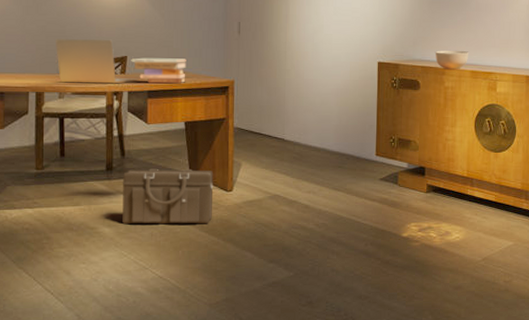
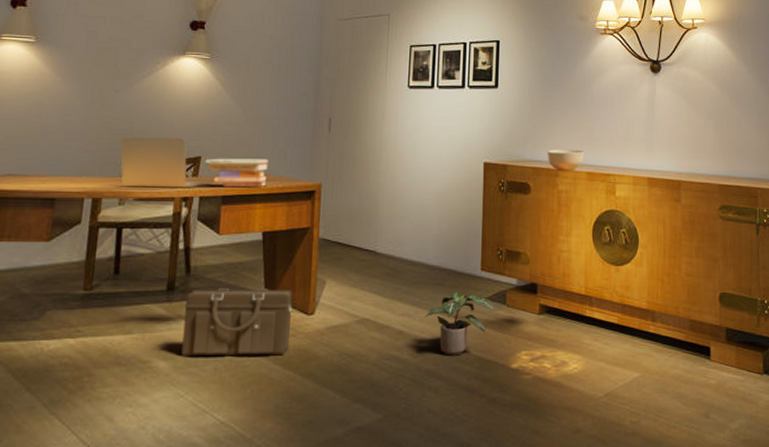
potted plant: none [328,173,388,226] -> present [425,291,495,356]

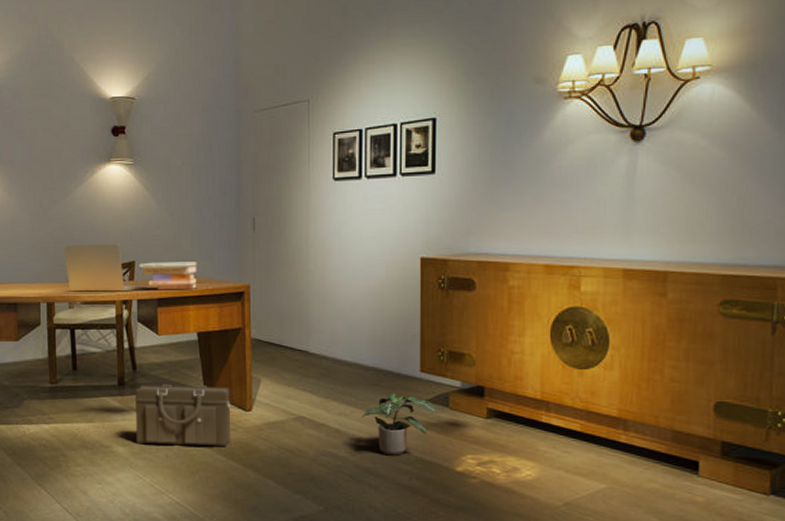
bowl: present [546,149,585,172] -> none [494,239,542,266]

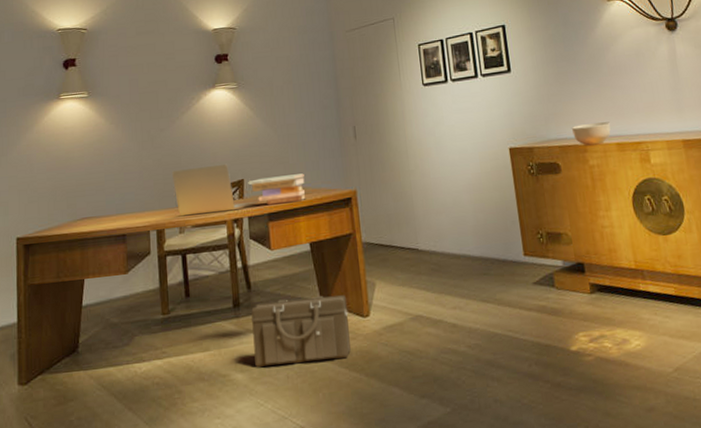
potted plant: present [362,392,436,456] -> none [476,279,545,344]
bowl: none [494,239,542,266] -> present [571,122,611,147]

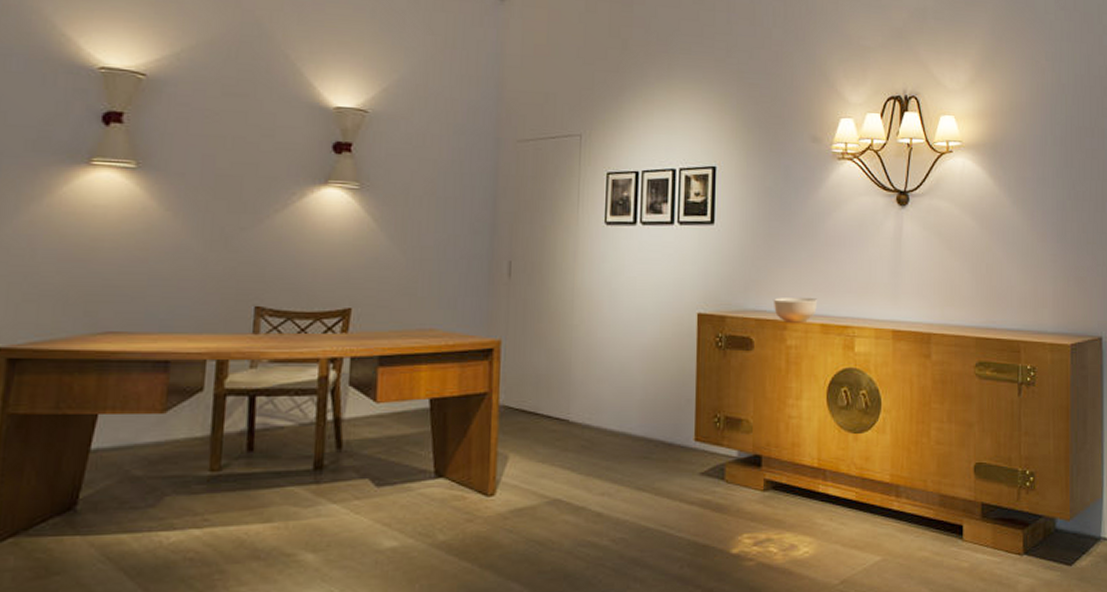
laptop: present [172,163,258,216] -> none [249,284,367,347]
books: present [248,173,306,206] -> none [356,310,435,346]
briefcase: present [251,295,351,368] -> none [334,464,468,548]

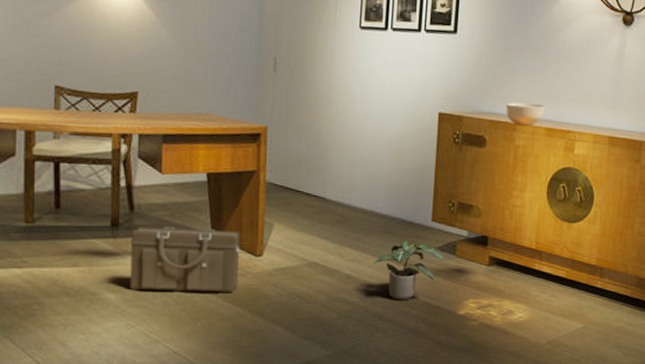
briefcase: none [334,464,468,548] -> present [130,226,240,293]
potted plant: none [628,465,711,541] -> present [374,240,444,301]

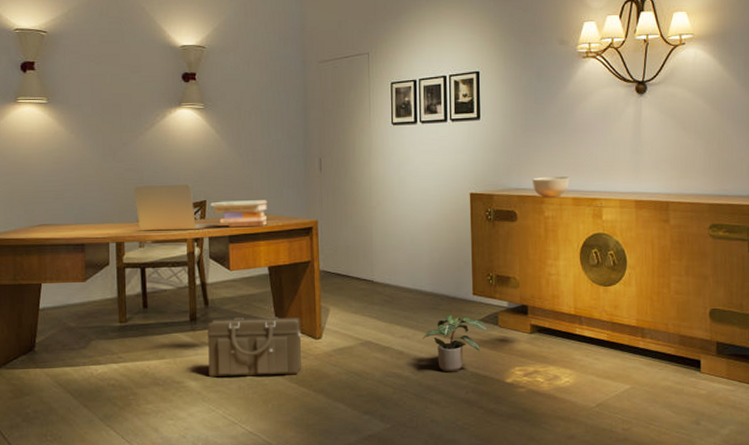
laptop: none [50,67,152,125] -> present [134,183,220,231]
books: none [143,94,210,128] -> present [210,200,268,228]

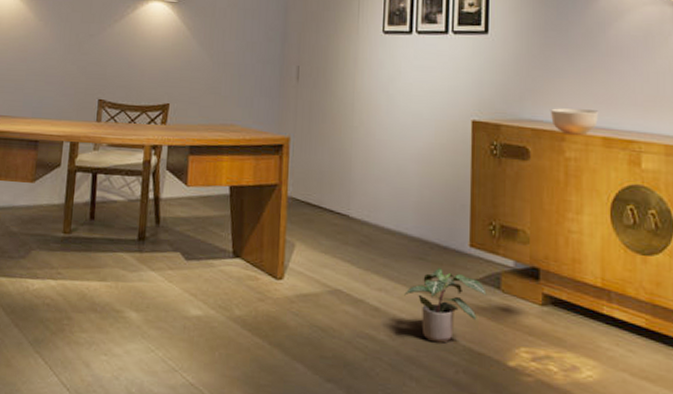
laptop: present [134,183,220,231] -> none [94,81,181,136]
briefcase: present [206,316,301,378] -> none [152,241,261,321]
books: present [210,200,268,228] -> none [173,106,235,139]

